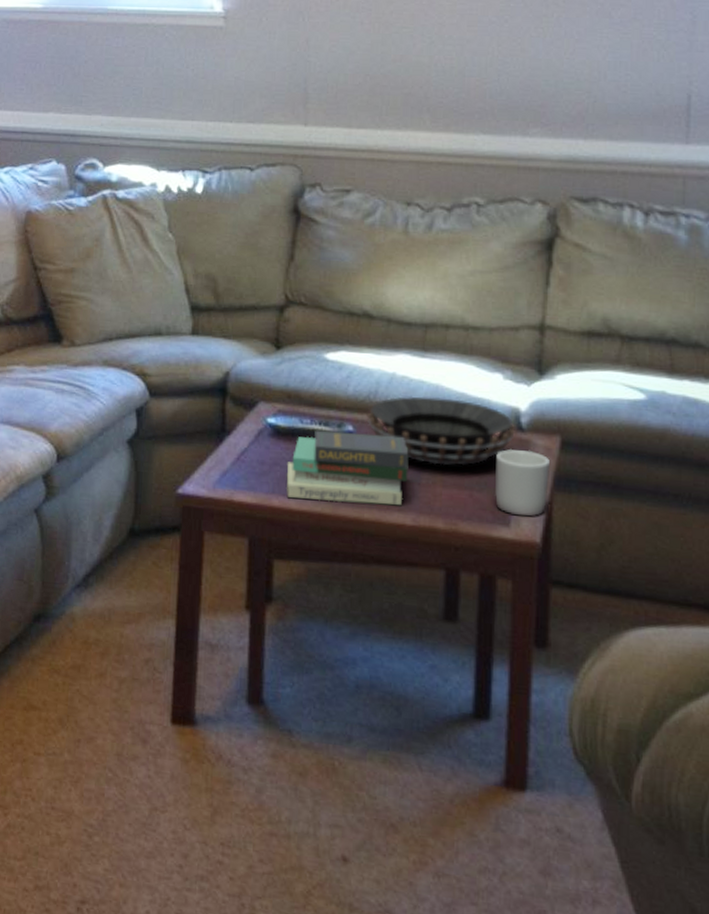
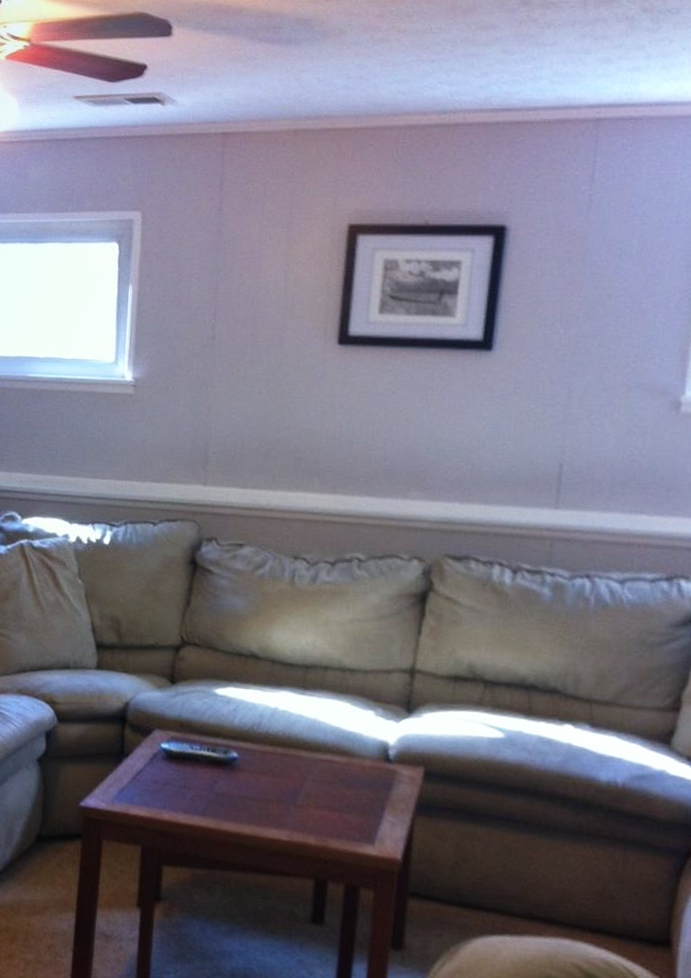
books: present [286,430,409,506] -> none [176,755,286,824]
decorative bowl: present [366,396,515,465] -> none [250,728,384,790]
mug: present [495,449,550,517] -> none [362,778,413,837]

